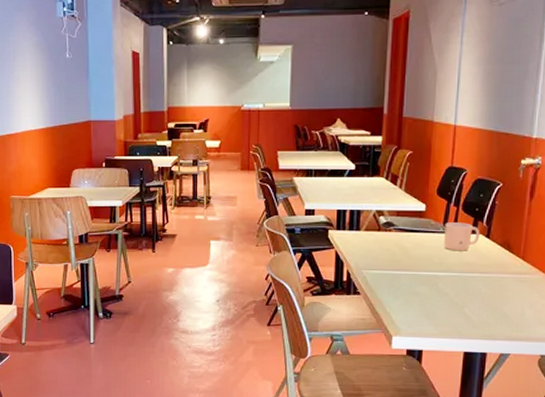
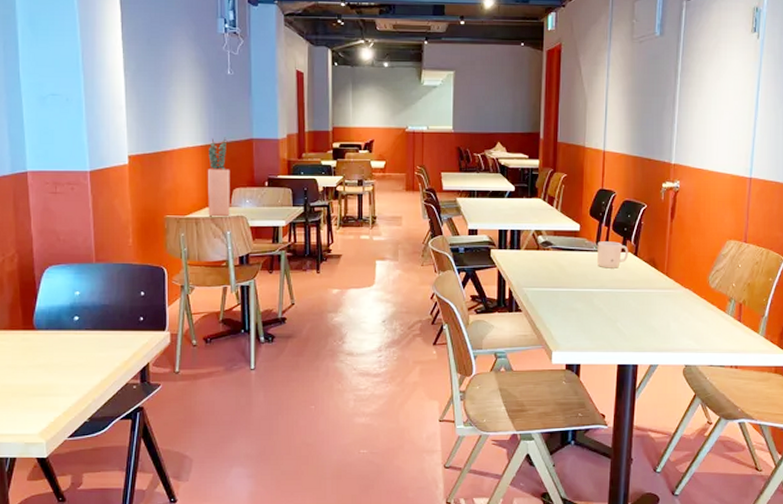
vase: none [48,119,70,197] -> present [207,137,230,217]

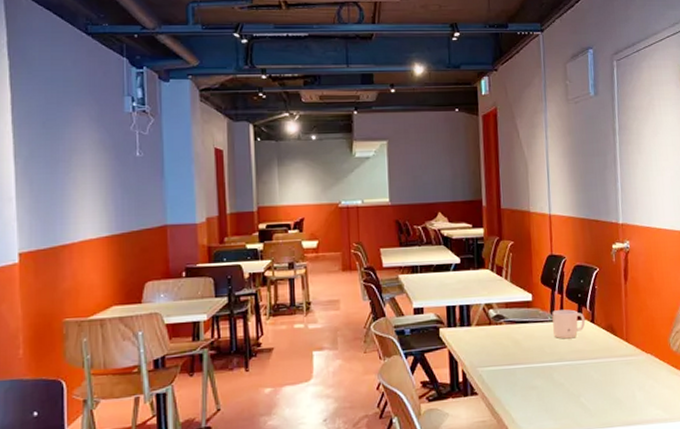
vase: present [207,137,230,217] -> none [114,225,142,317]

